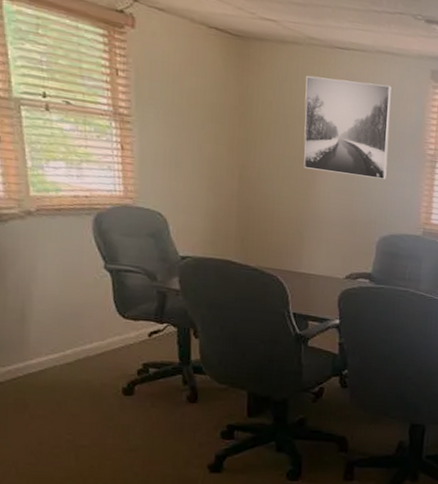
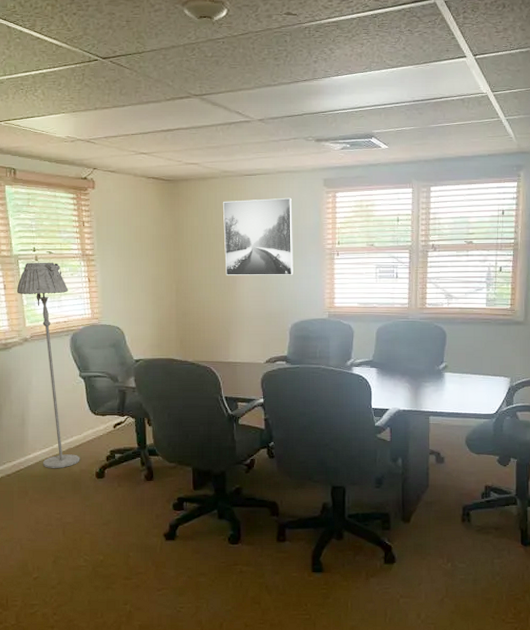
floor lamp: none [18,111,102,380] -> present [17,262,80,468]

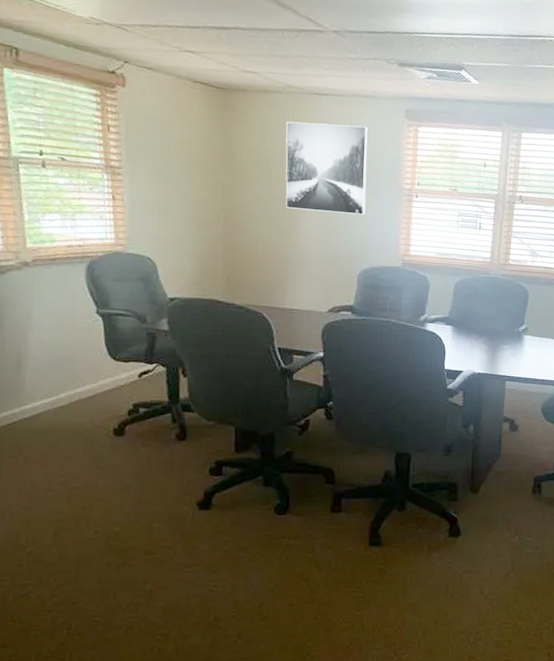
floor lamp: present [17,262,80,468] -> none [16,168,94,422]

